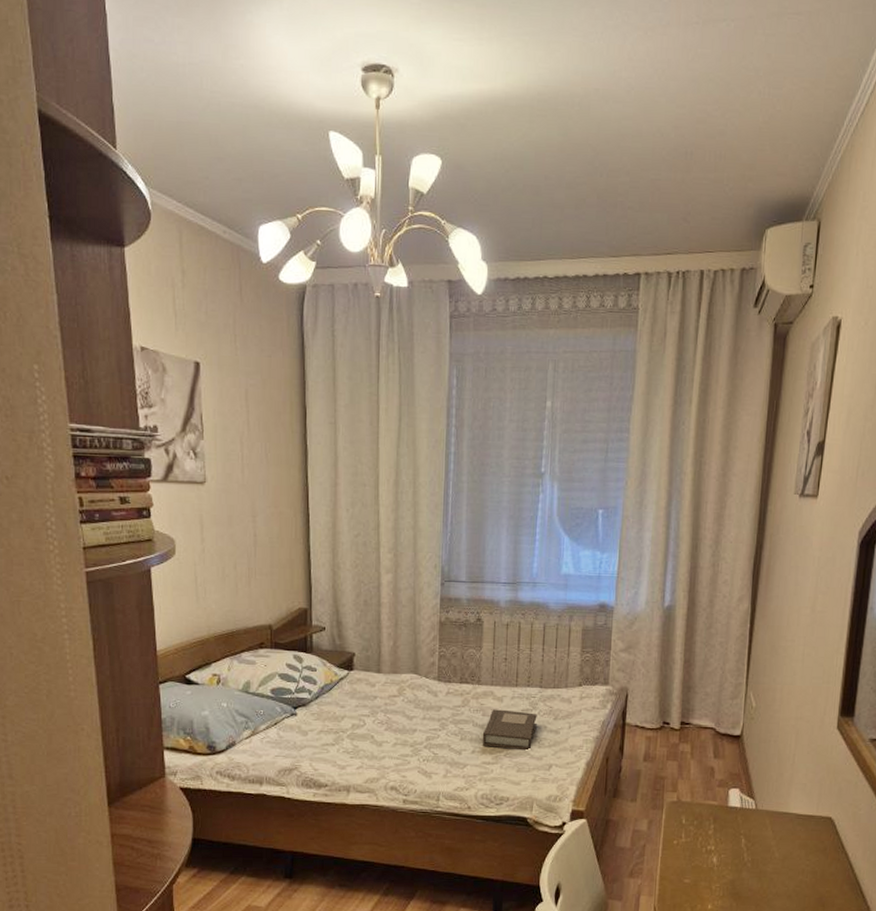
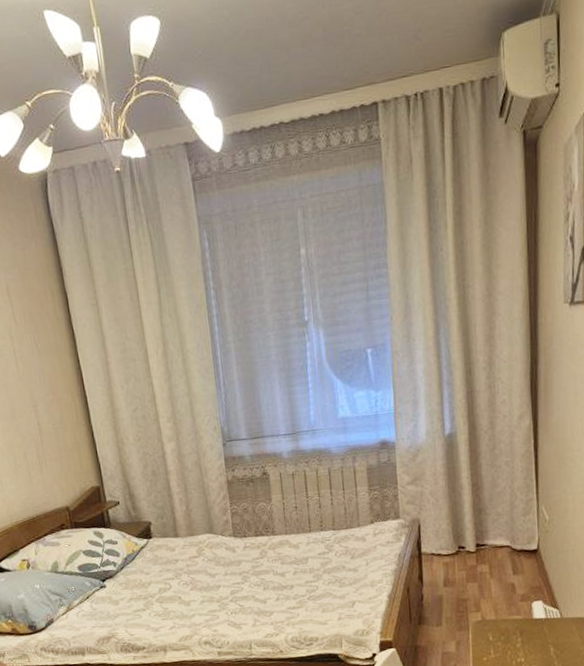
book: present [482,709,537,751] -> none [284,555,335,593]

